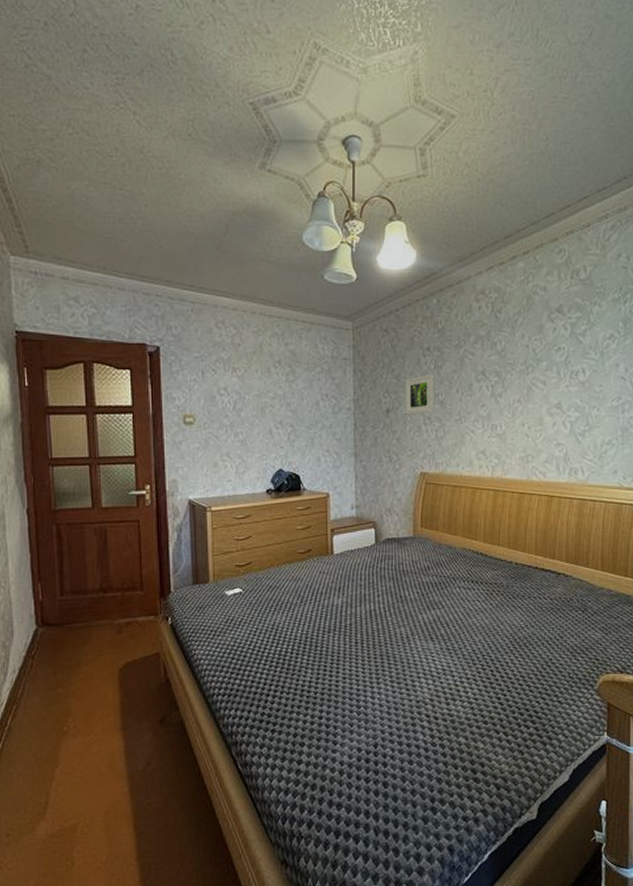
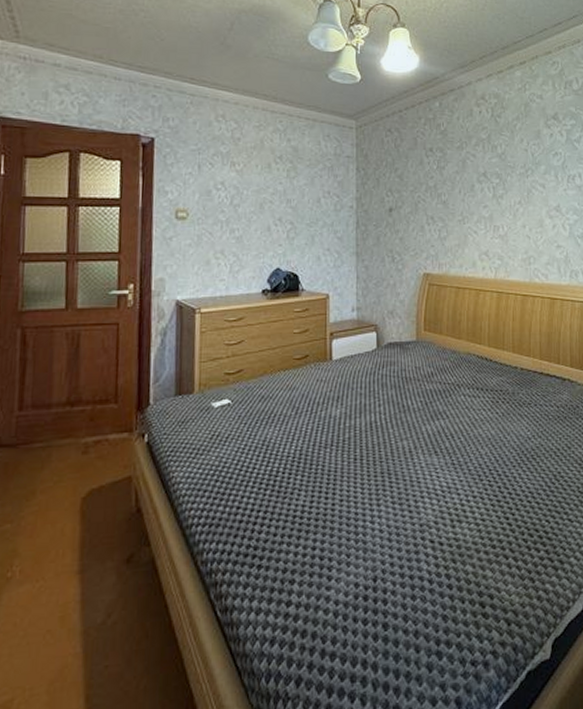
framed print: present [405,374,434,415] -> none [408,174,437,214]

